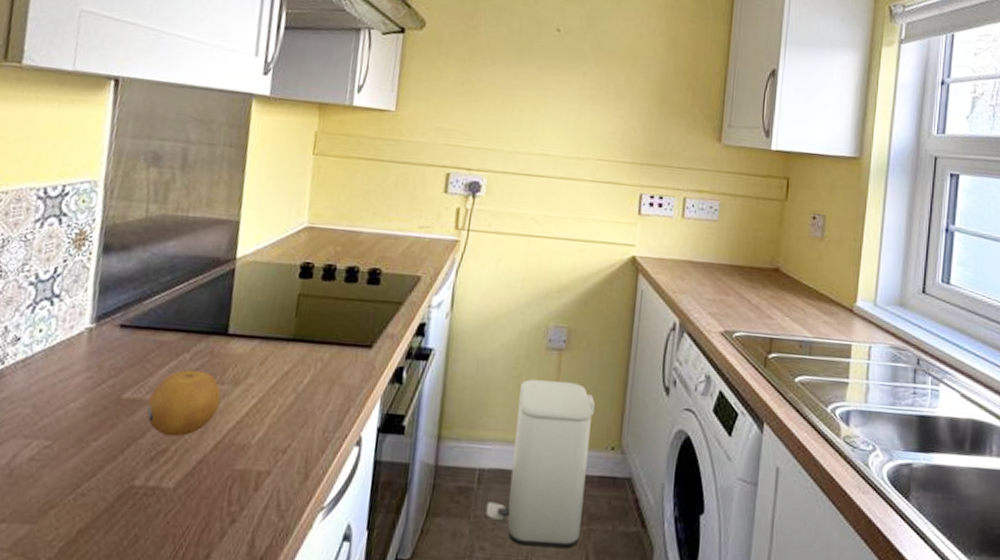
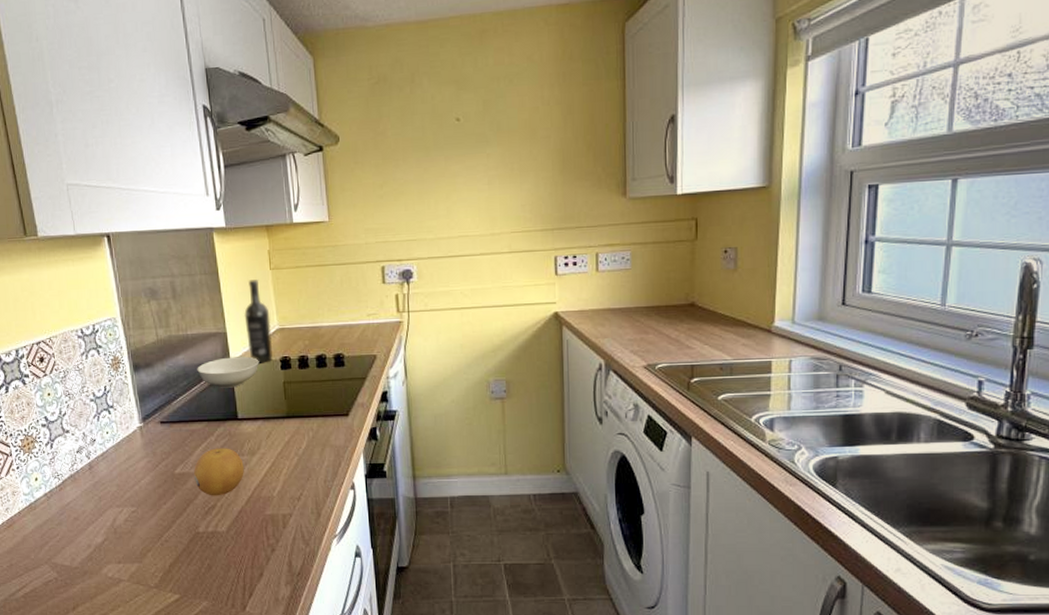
bowl: none [189,252,274,293] -> present [197,356,259,388]
wine bottle: none [262,162,301,267] -> present [243,278,273,363]
pedal bin: present [485,379,596,549] -> none [461,423,540,550]

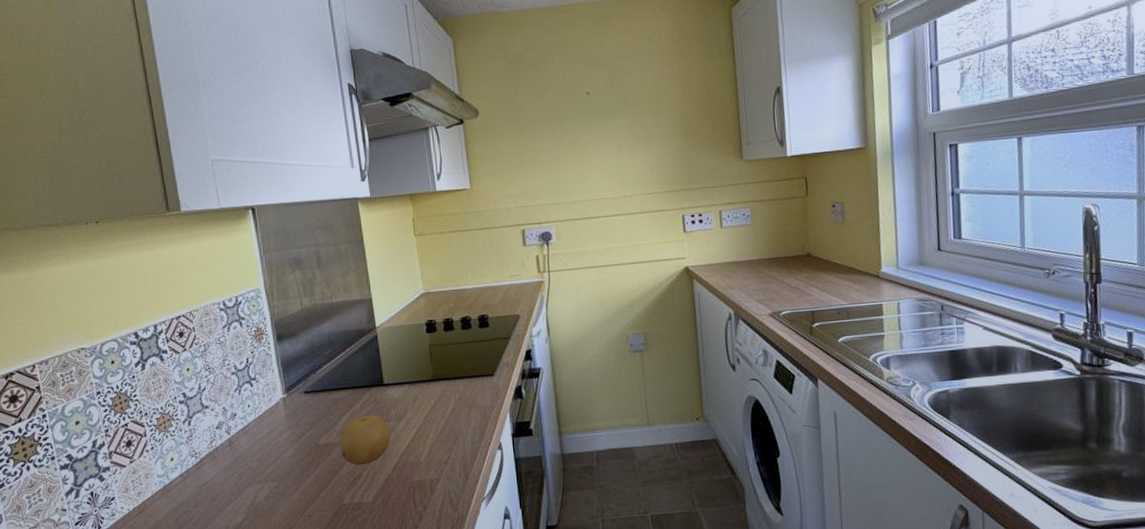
bowl: present [197,356,259,388] -> none [342,321,405,355]
wine bottle: present [243,278,273,363] -> none [388,245,418,328]

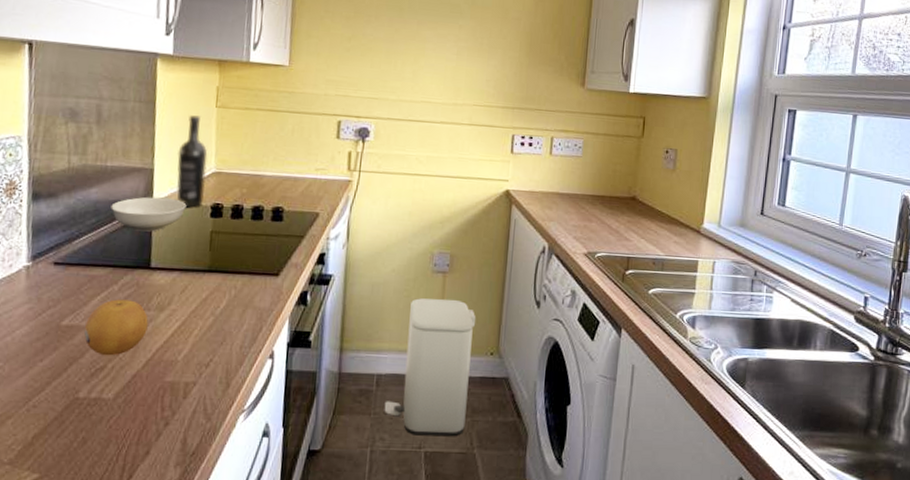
bowl: none [342,321,405,355] -> present [111,197,187,232]
wine bottle: none [388,245,418,328] -> present [175,114,208,208]
pedal bin: none [607,374,684,502] -> present [384,298,477,437]

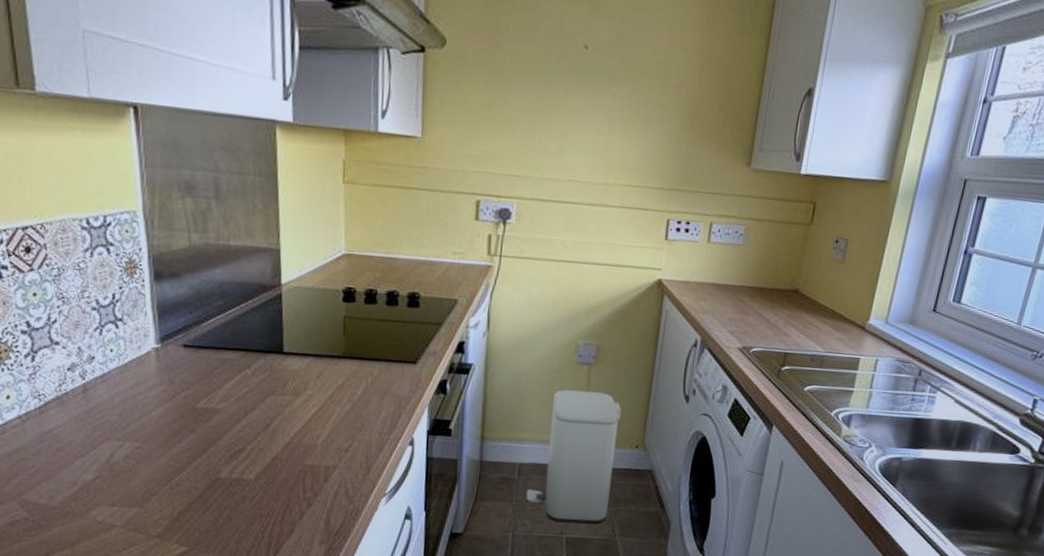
fruit: present [83,299,148,356] -> none [220,383,285,439]
bowl: present [111,197,187,232] -> none [238,279,317,316]
wine bottle: present [175,114,208,208] -> none [303,190,337,292]

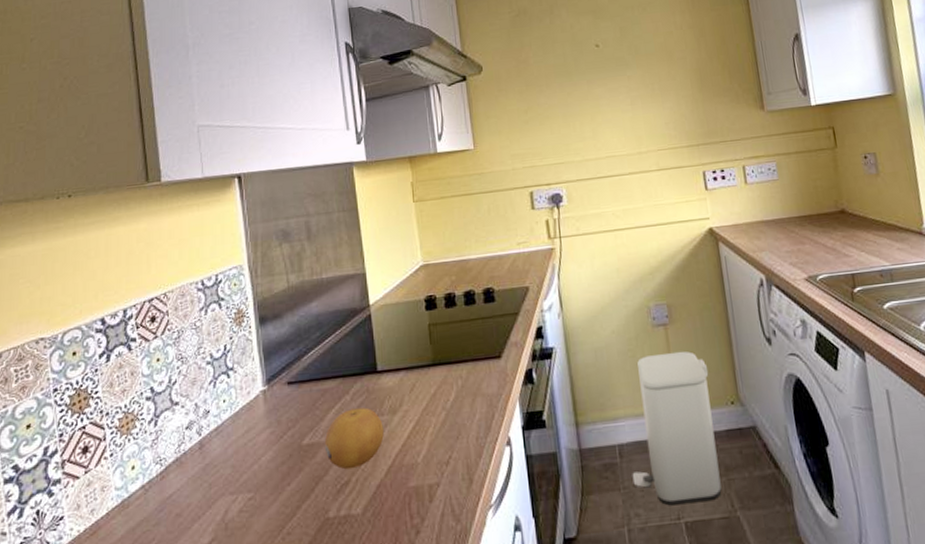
fruit: none [220,383,285,439] -> present [324,407,384,470]

